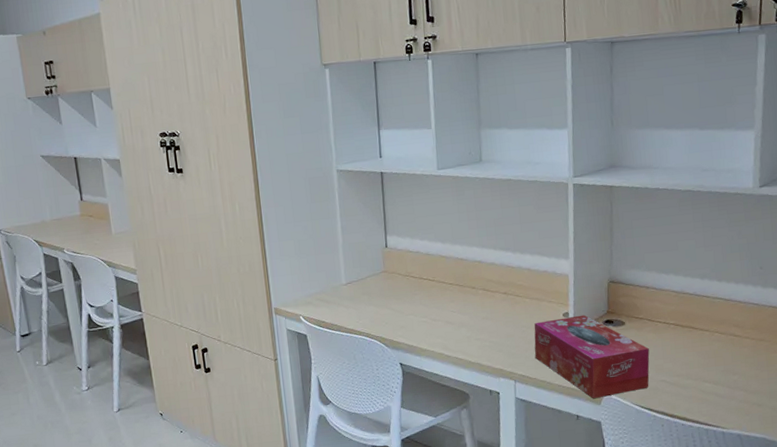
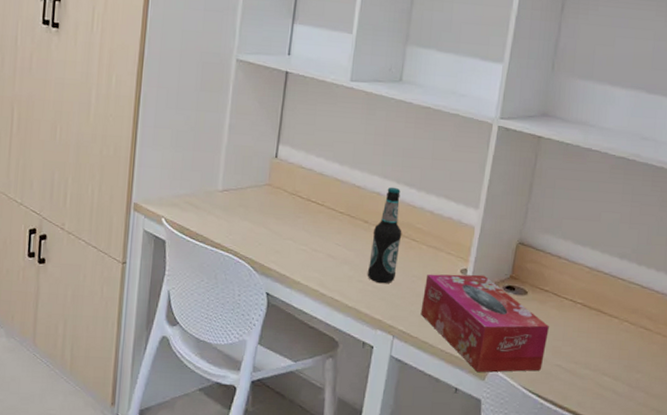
bottle: none [481,253,508,338] -> present [367,186,402,284]

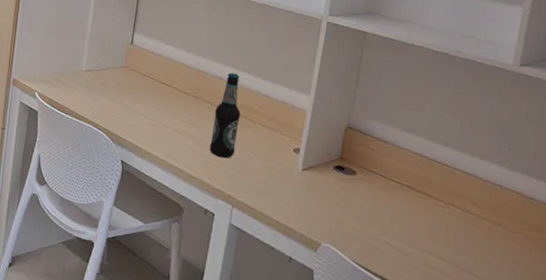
tissue box: present [420,274,549,372] -> none [257,151,377,247]

